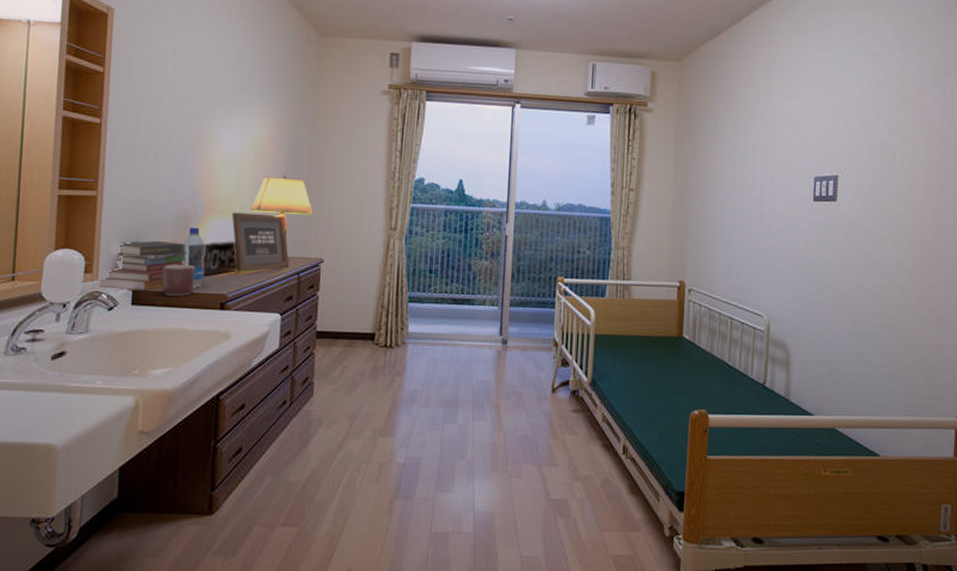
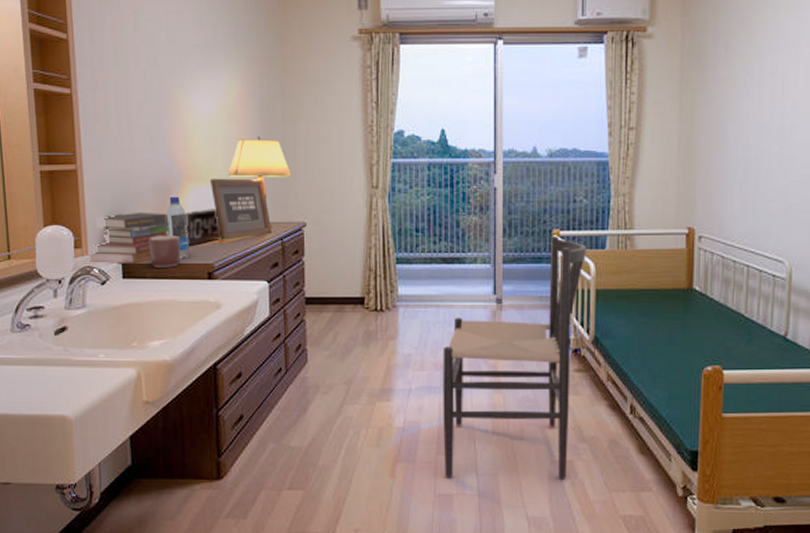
chair: none [442,283,589,519] -> present [443,237,587,480]

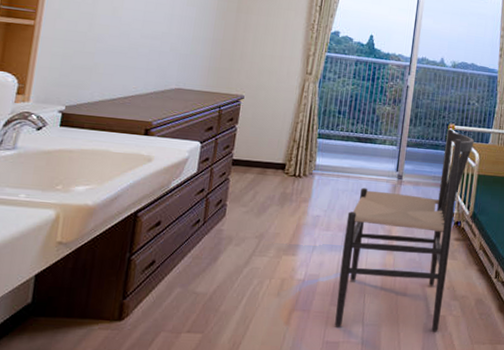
books: present [87,212,168,265] -> none [29,69,115,115]
mug: present [148,235,181,267] -> none [91,92,124,121]
bottle: present [165,196,190,259] -> none [112,59,135,115]
alarm clock: present [185,209,221,246] -> none [130,74,165,104]
picture frame: present [209,178,271,240] -> none [162,48,212,103]
table lamp: present [227,136,292,228] -> none [179,19,238,97]

